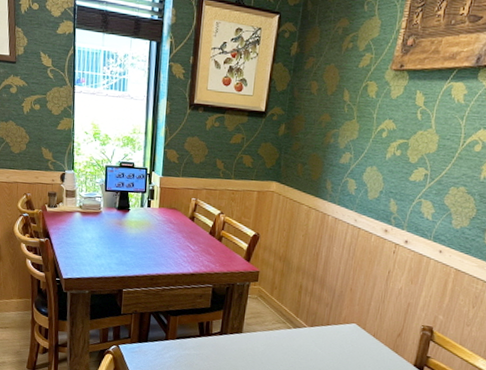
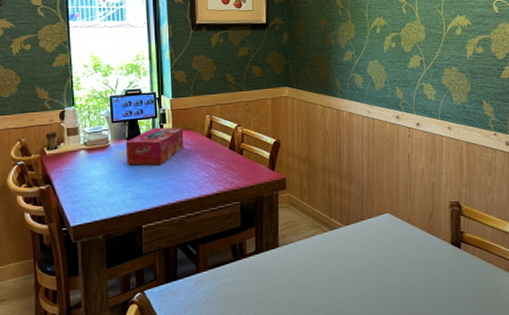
tissue box: none [115,202,169,238] -> present [125,127,184,165]

